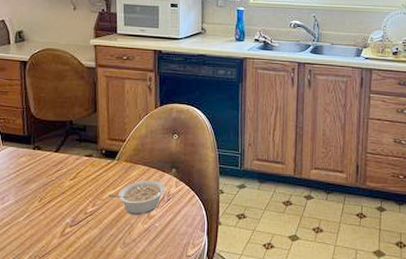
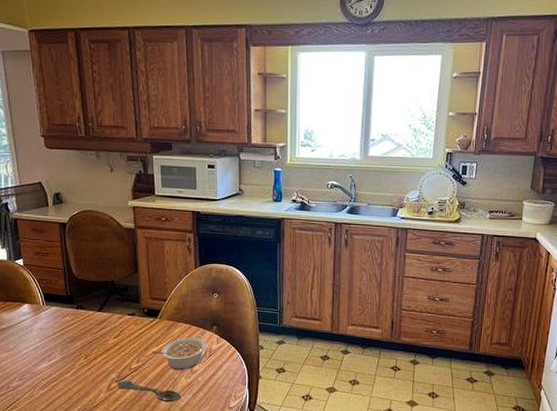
spoon: none [71,225,137,250] -> present [117,380,181,403]

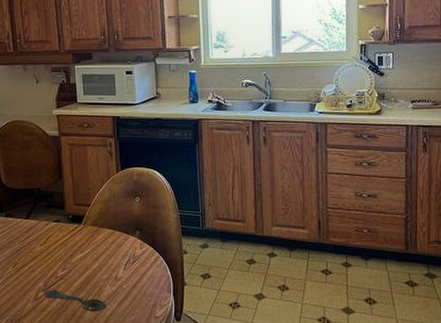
legume: present [152,337,207,370] -> none [77,242,131,278]

